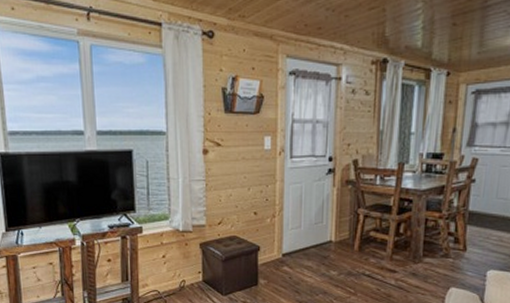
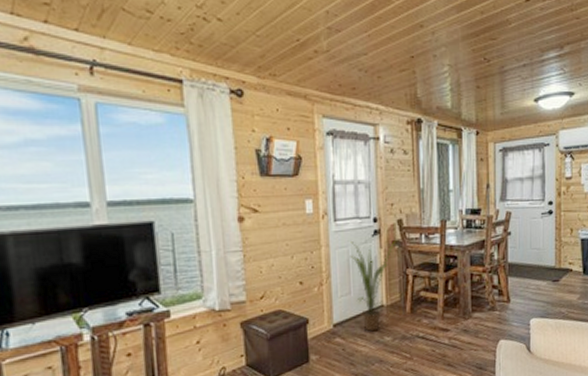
house plant: none [303,178,349,265] -> present [350,240,395,332]

